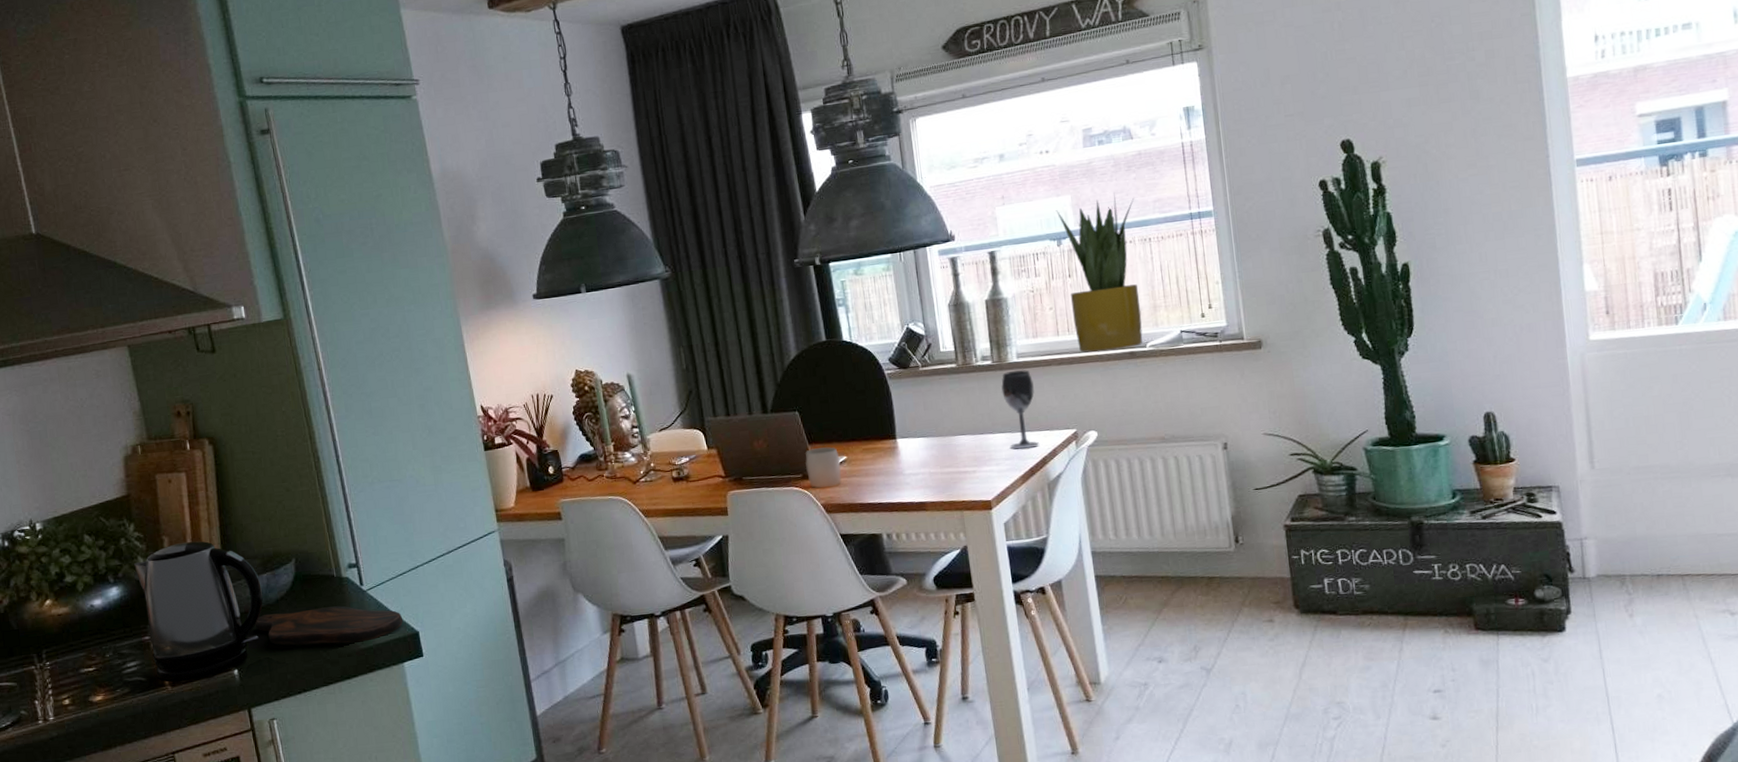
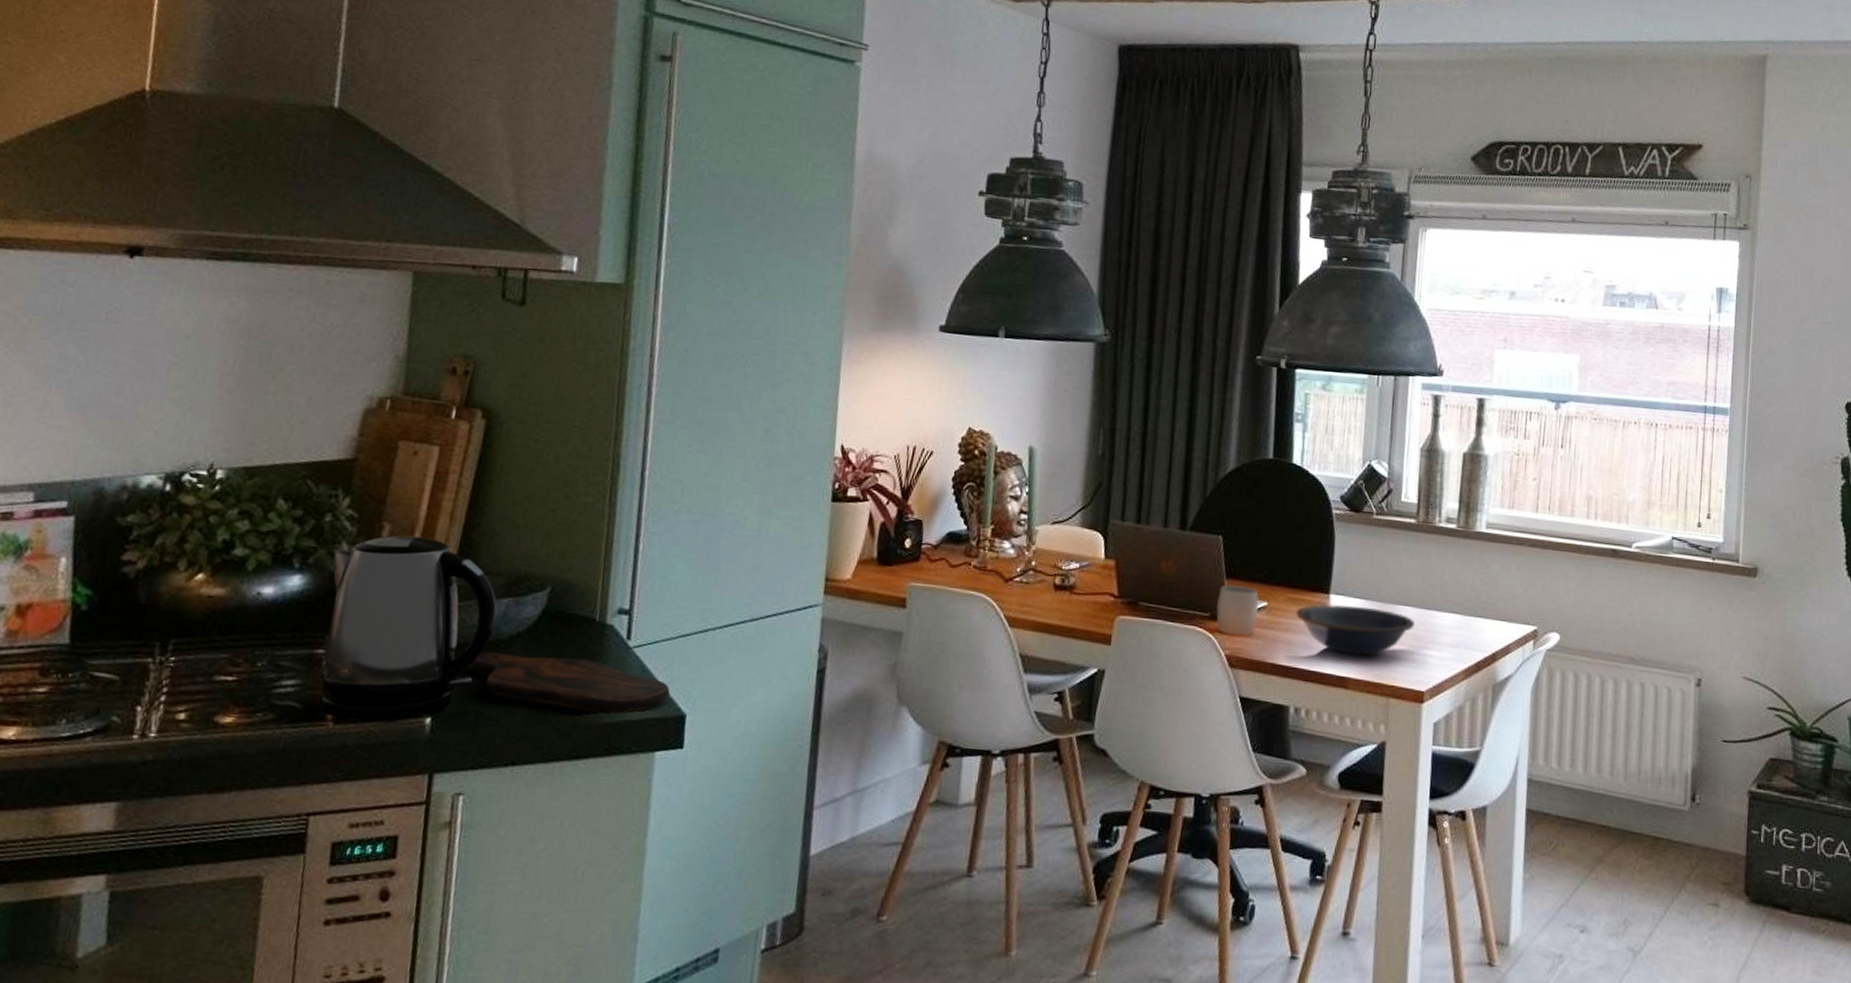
bowl: none [872,442,972,484] -> present [1296,604,1415,656]
wine glass: present [1001,370,1040,449] -> none [1458,542,1500,638]
planter: present [1056,192,1143,353] -> none [1556,363,1648,545]

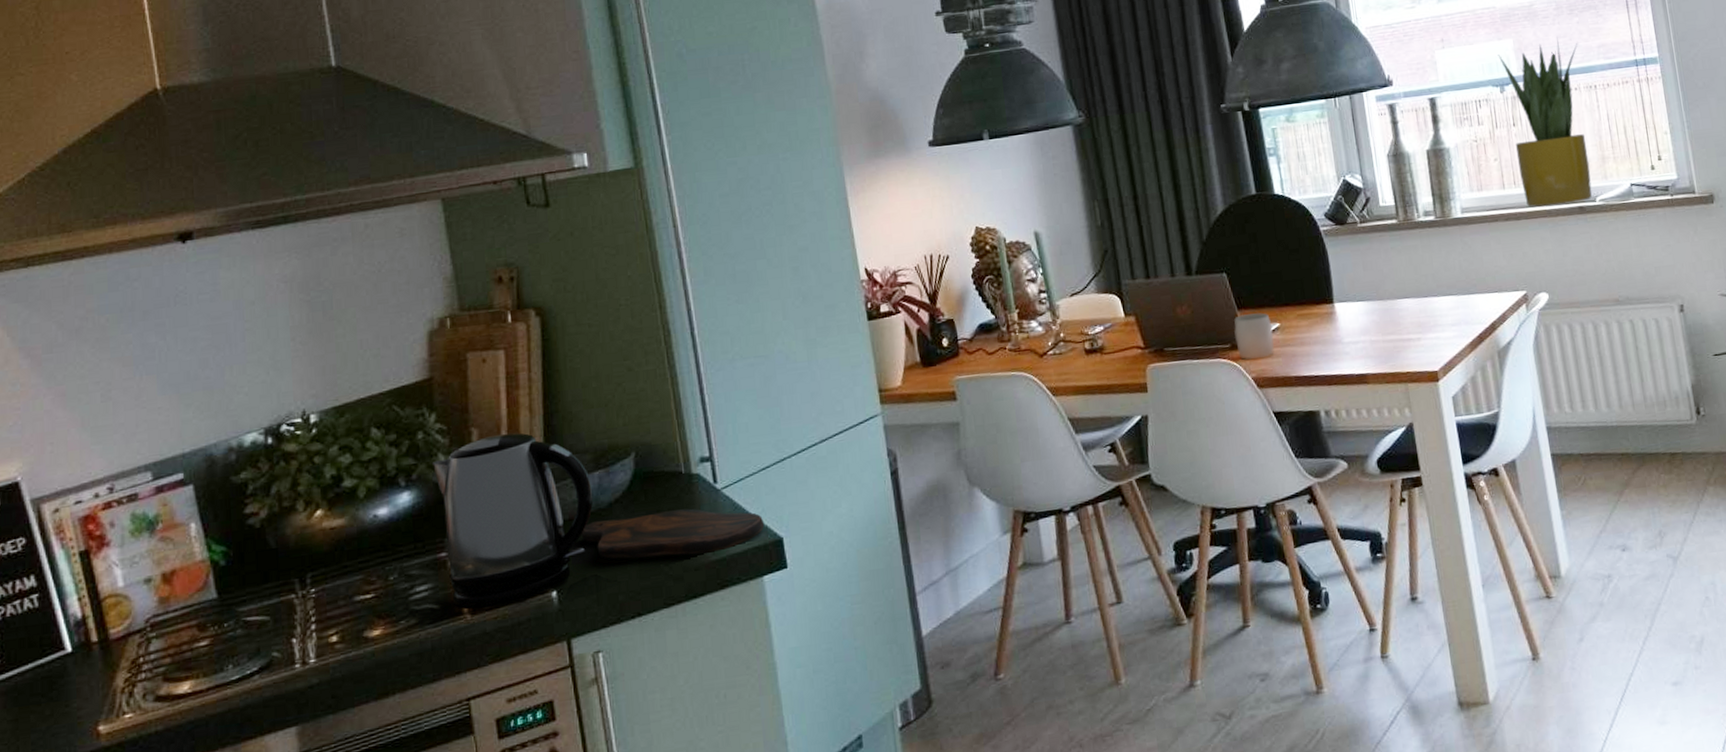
bowl: present [1296,604,1415,656] -> none [1307,306,1416,354]
planter: none [1556,363,1648,545] -> present [1497,37,1592,208]

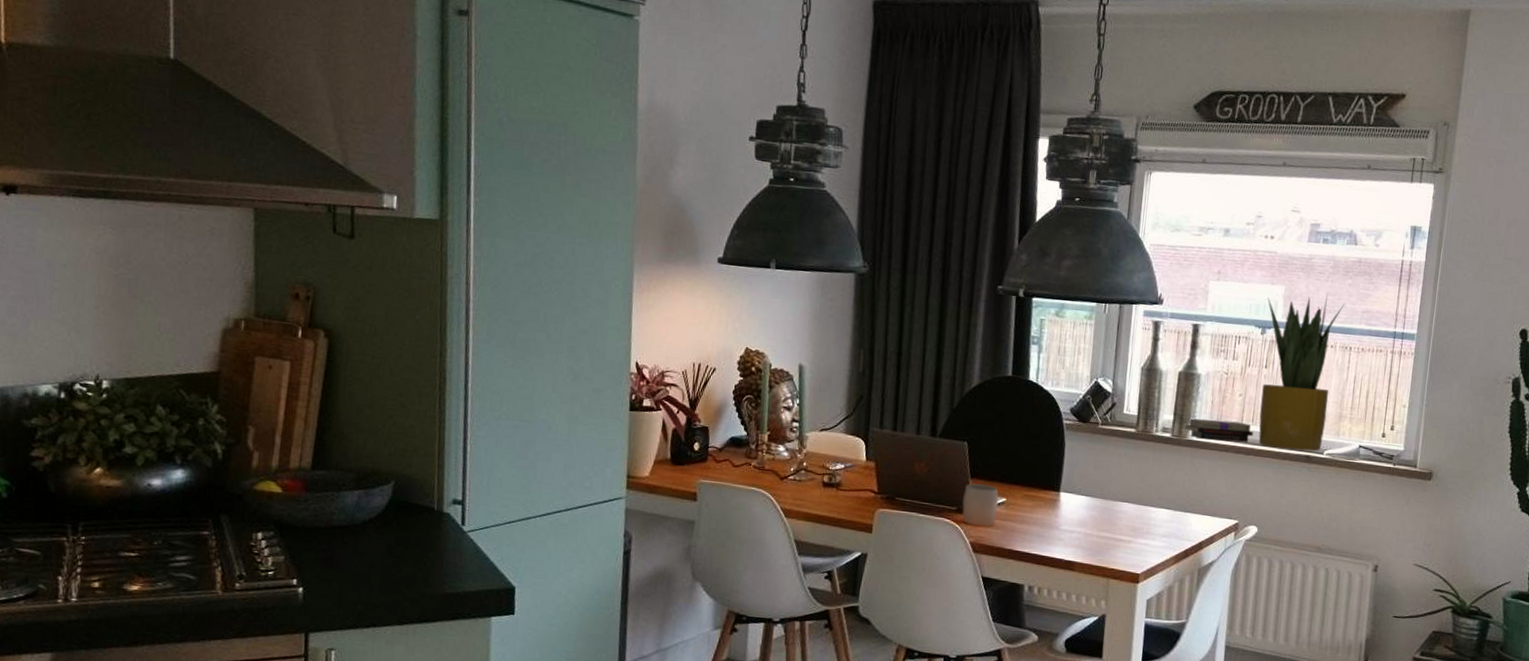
kettle: present [431,432,594,610] -> none [207,436,351,590]
cutting board: present [581,508,765,559] -> none [333,534,501,587]
books: none [1446,187,1519,215] -> present [1184,418,1253,443]

